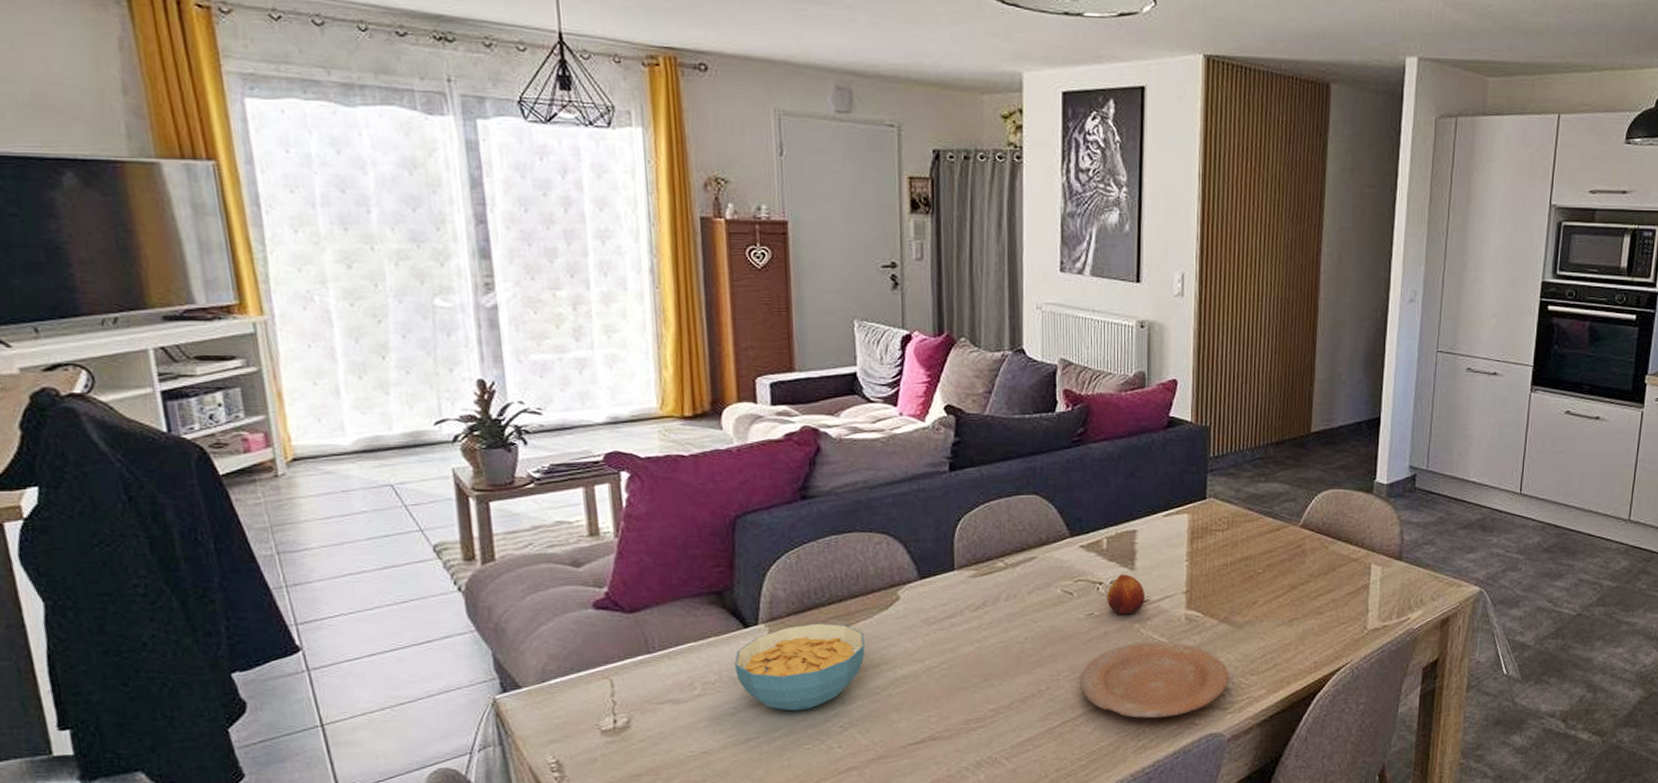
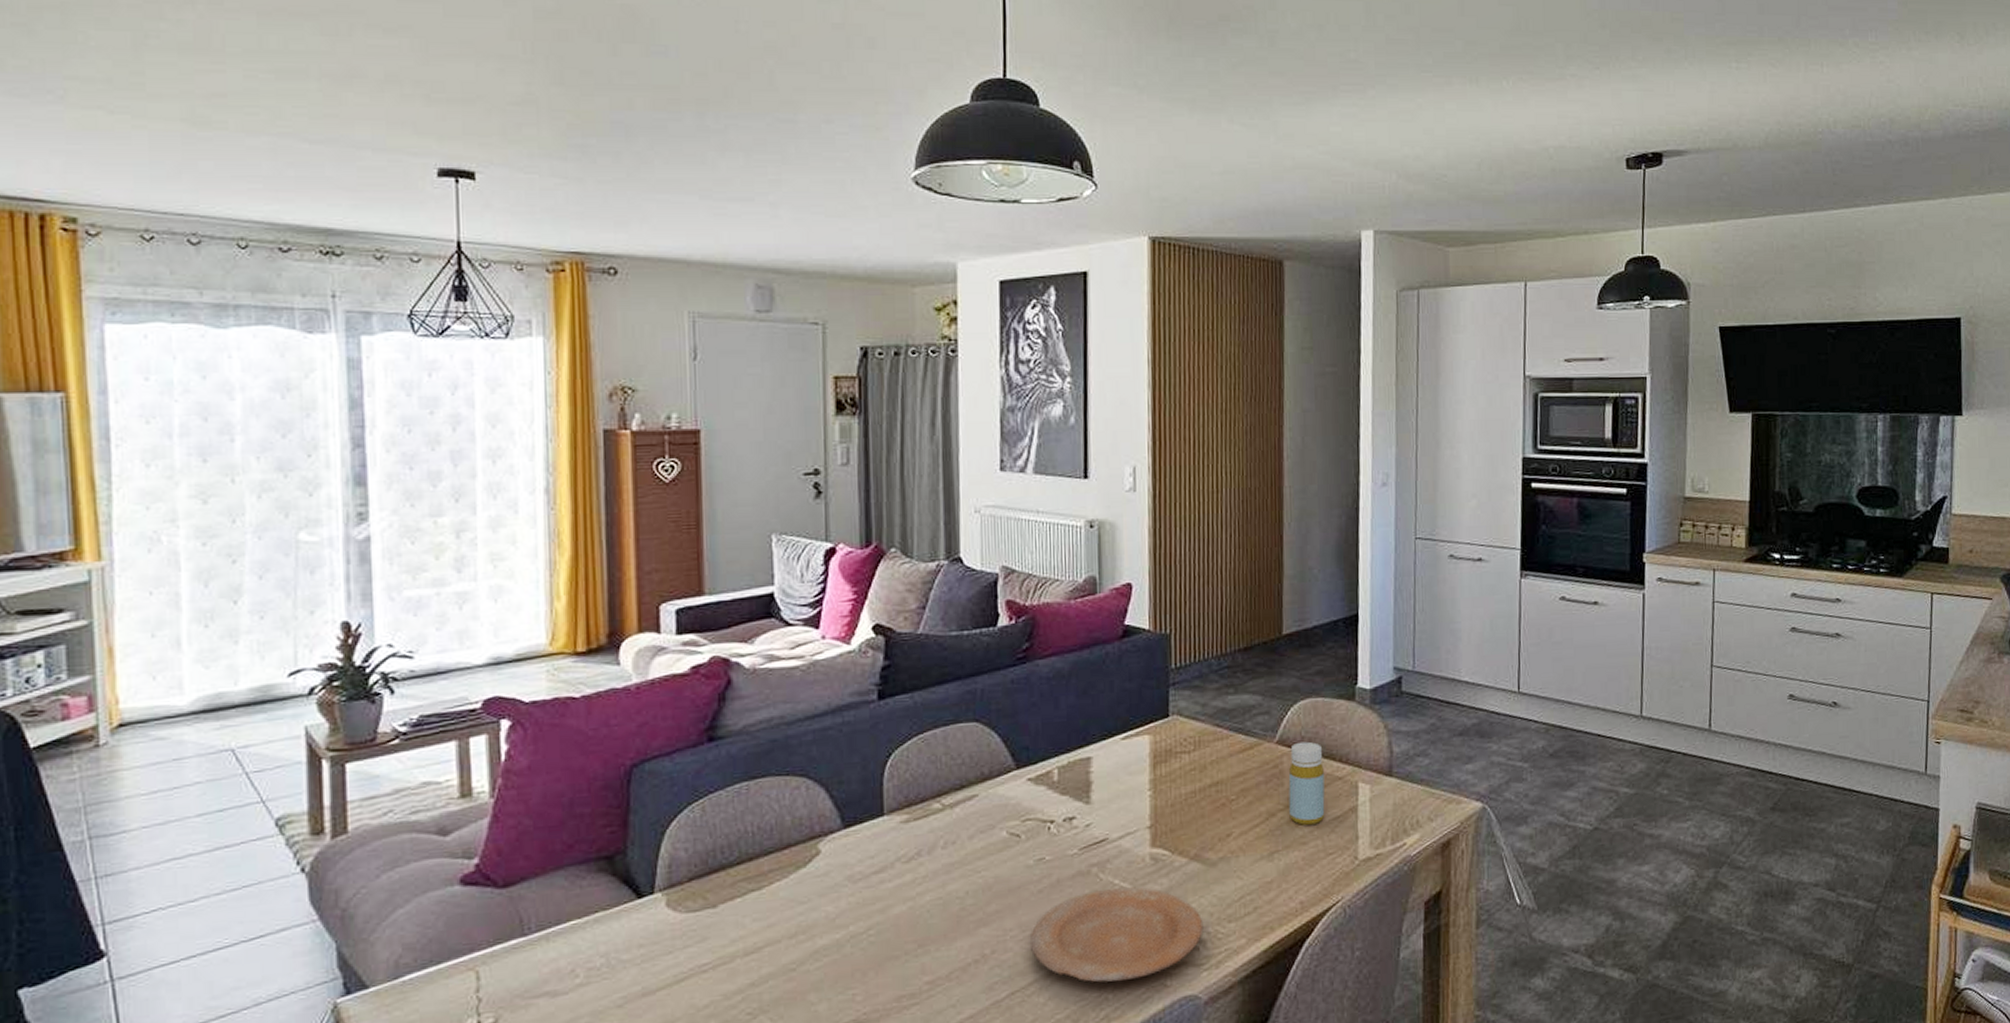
cereal bowl: present [735,623,865,711] -> none [625,887,779,998]
fruit: present [1107,574,1146,615] -> none [1059,809,1104,858]
bottle: none [1309,527,1341,599] -> present [1288,741,1325,826]

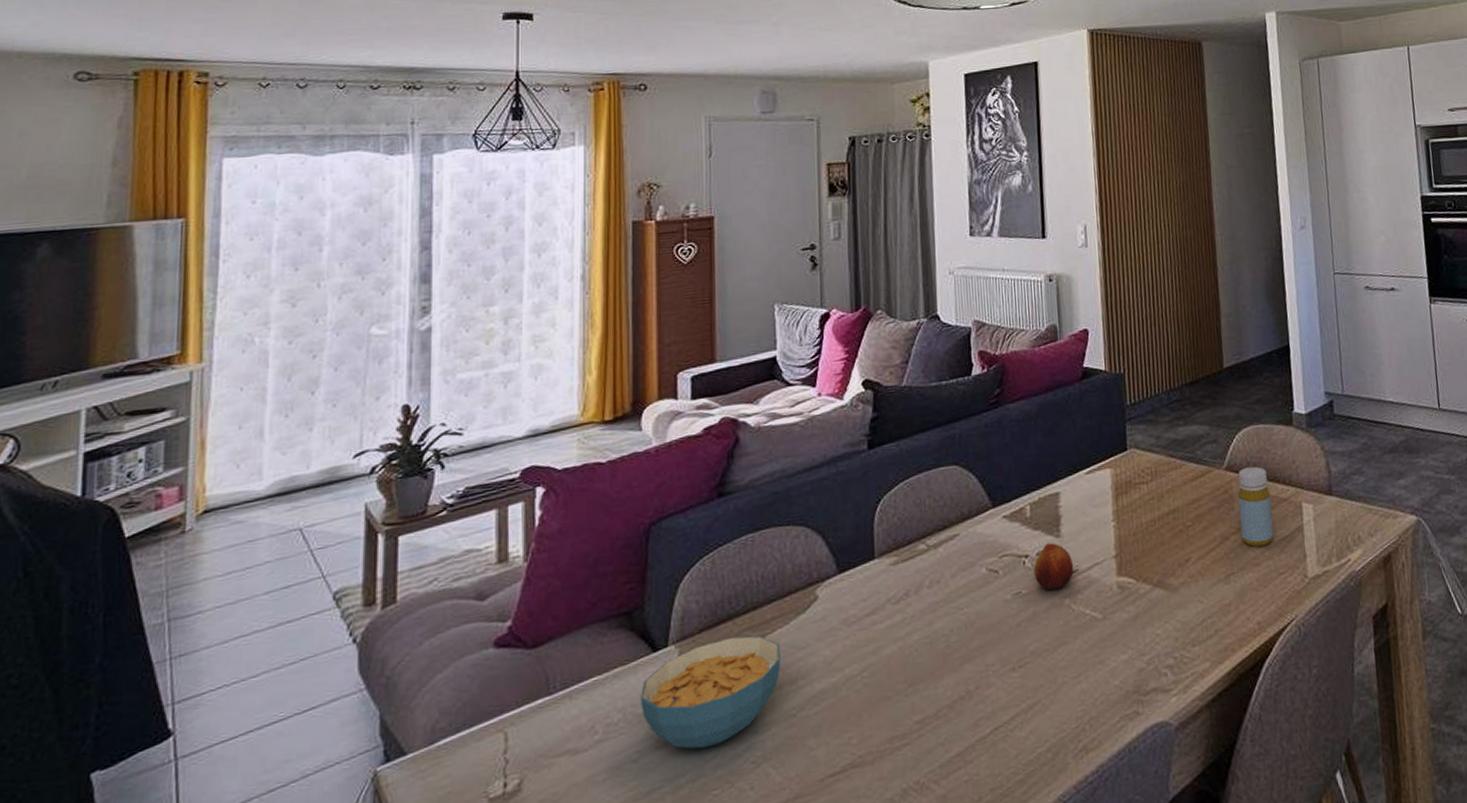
cereal bowl: none [625,887,779,998] -> present [641,635,781,749]
plate: present [1031,887,1204,983] -> none [1011,616,1170,714]
fruit: none [1059,809,1104,858] -> present [1033,543,1074,591]

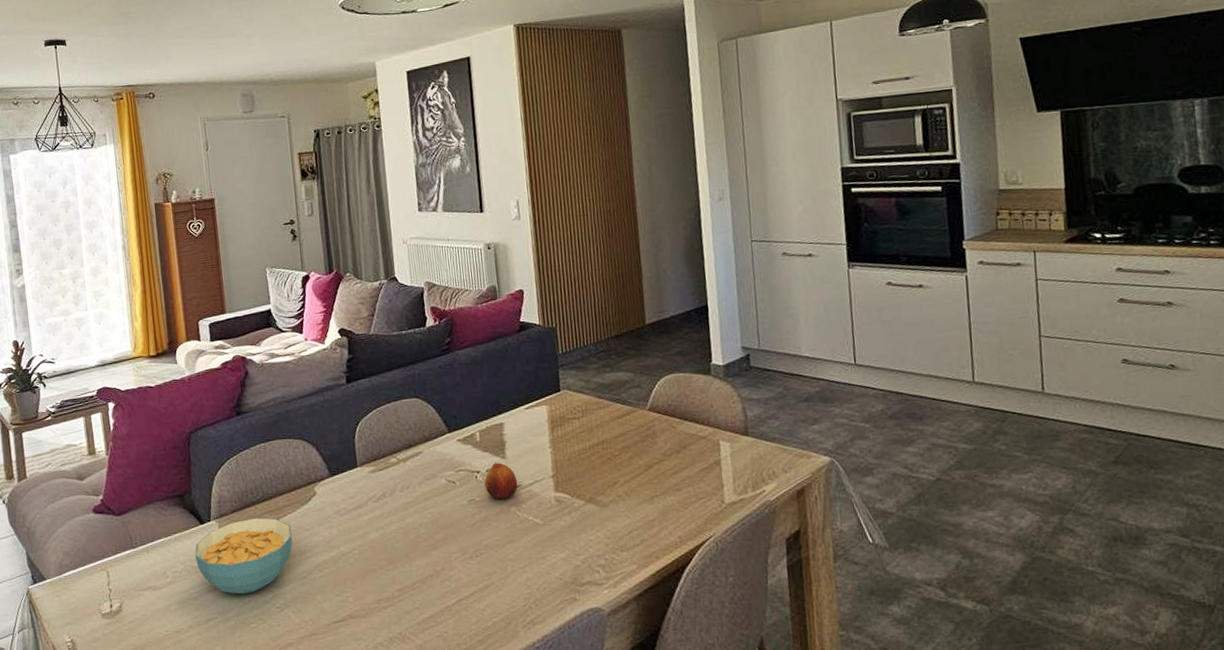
bottle: present [1238,466,1274,548] -> none [660,408,694,476]

